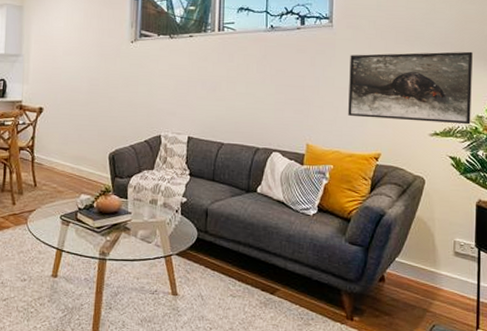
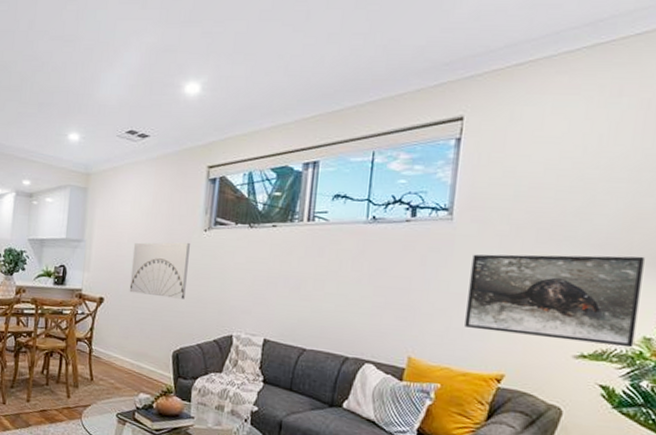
wall art: none [66,53,119,105] -> present [129,242,190,299]

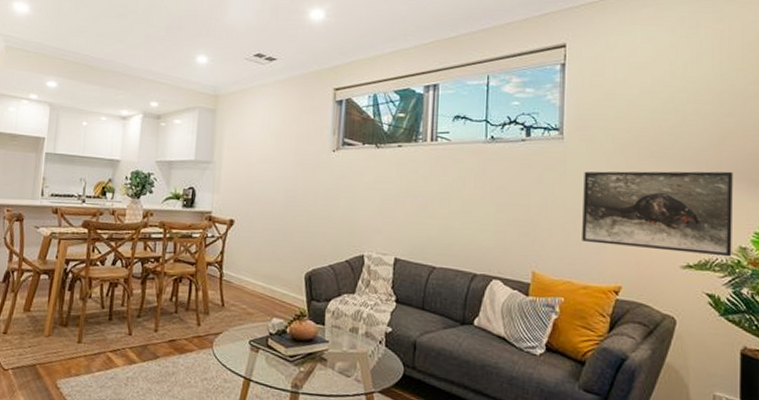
wall art: present [129,242,190,299] -> none [260,162,319,220]

